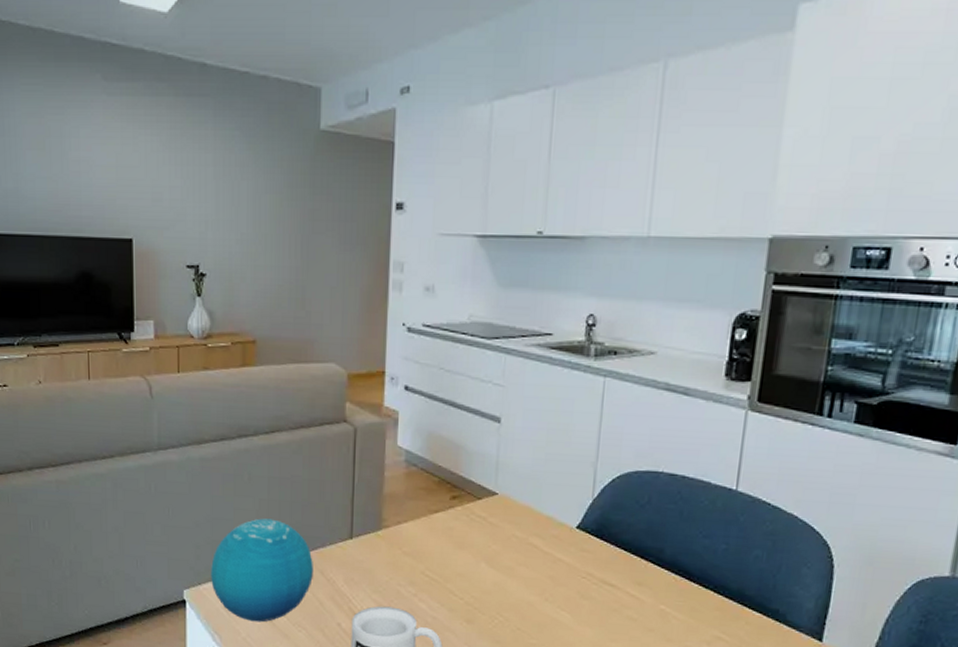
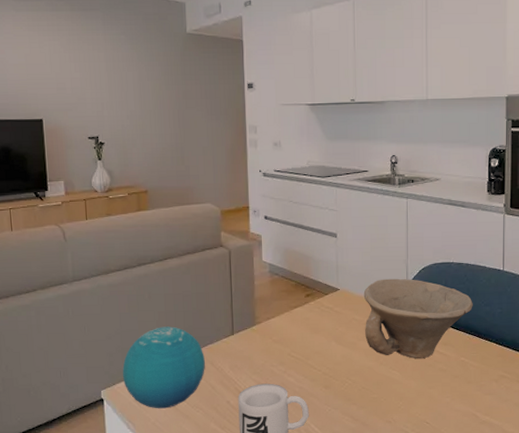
bowl: none [527,485,686,600] -> present [363,278,473,359]

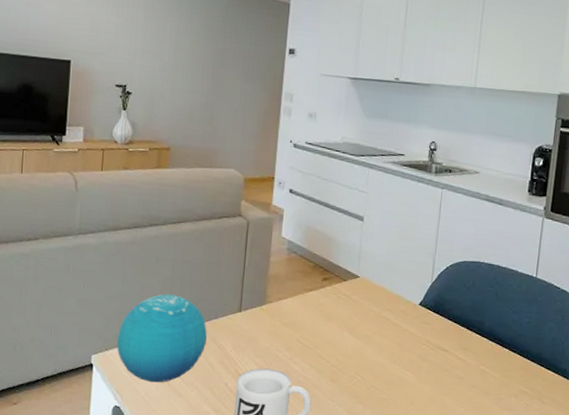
bowl: present [363,278,473,359] -> none [381,271,500,363]

